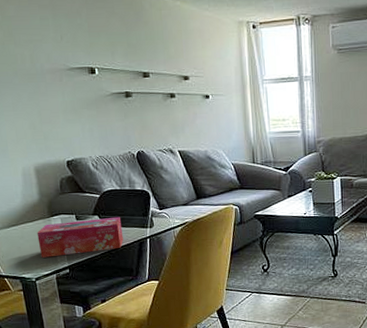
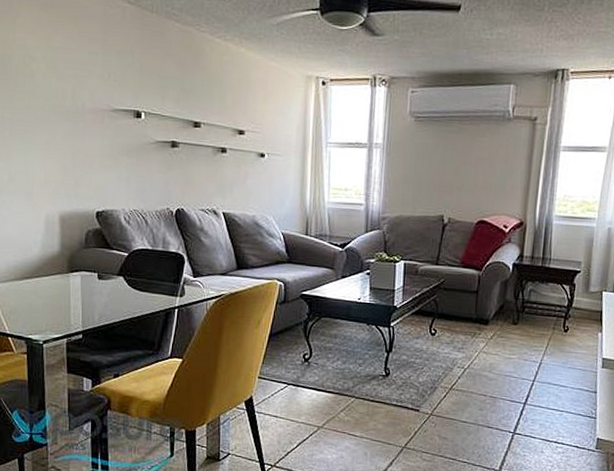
tissue box: present [37,216,123,258] -> none [52,280,149,319]

